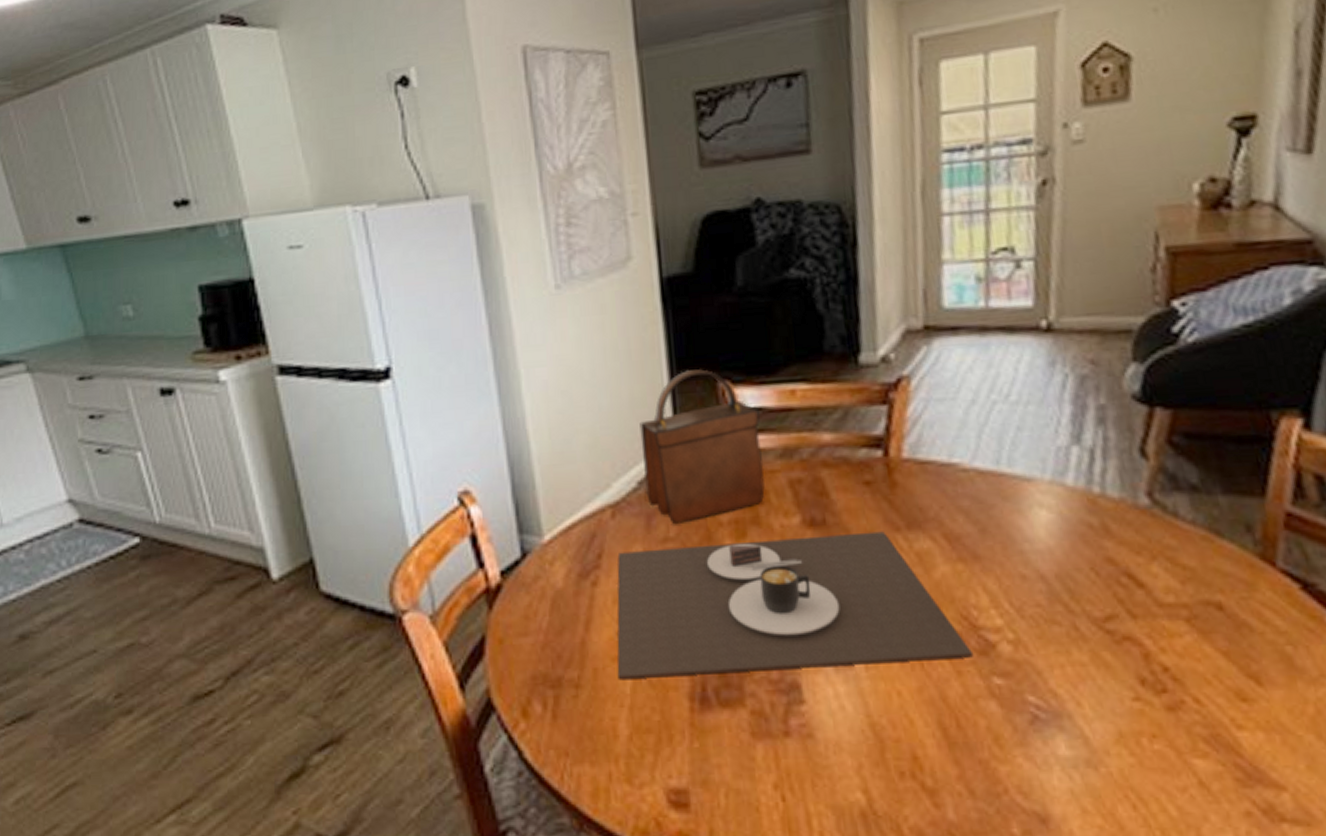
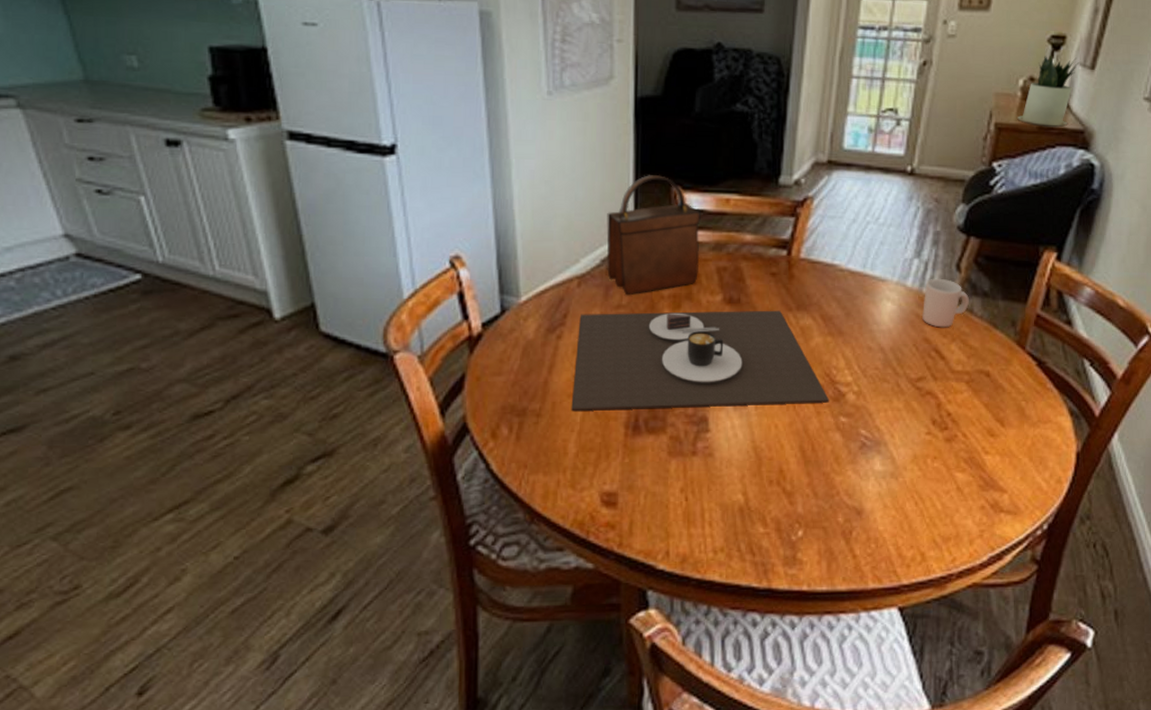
mug: none [1095,470,1170,542] -> present [921,278,969,328]
planter: none [1199,141,1286,244] -> present [1017,55,1080,128]

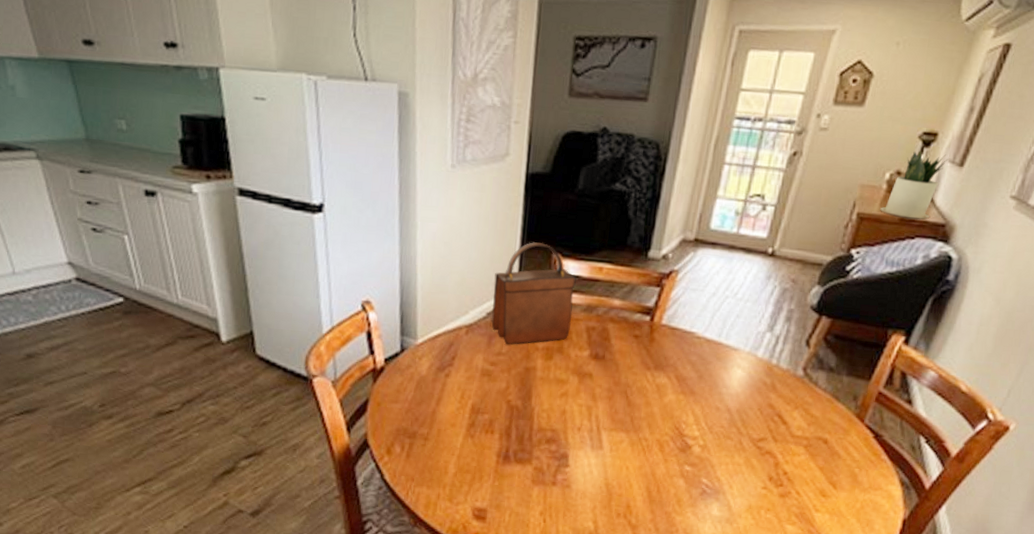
place setting: present [571,310,830,412] -> none [453,357,677,453]
mug: present [921,278,969,328] -> none [768,351,815,396]

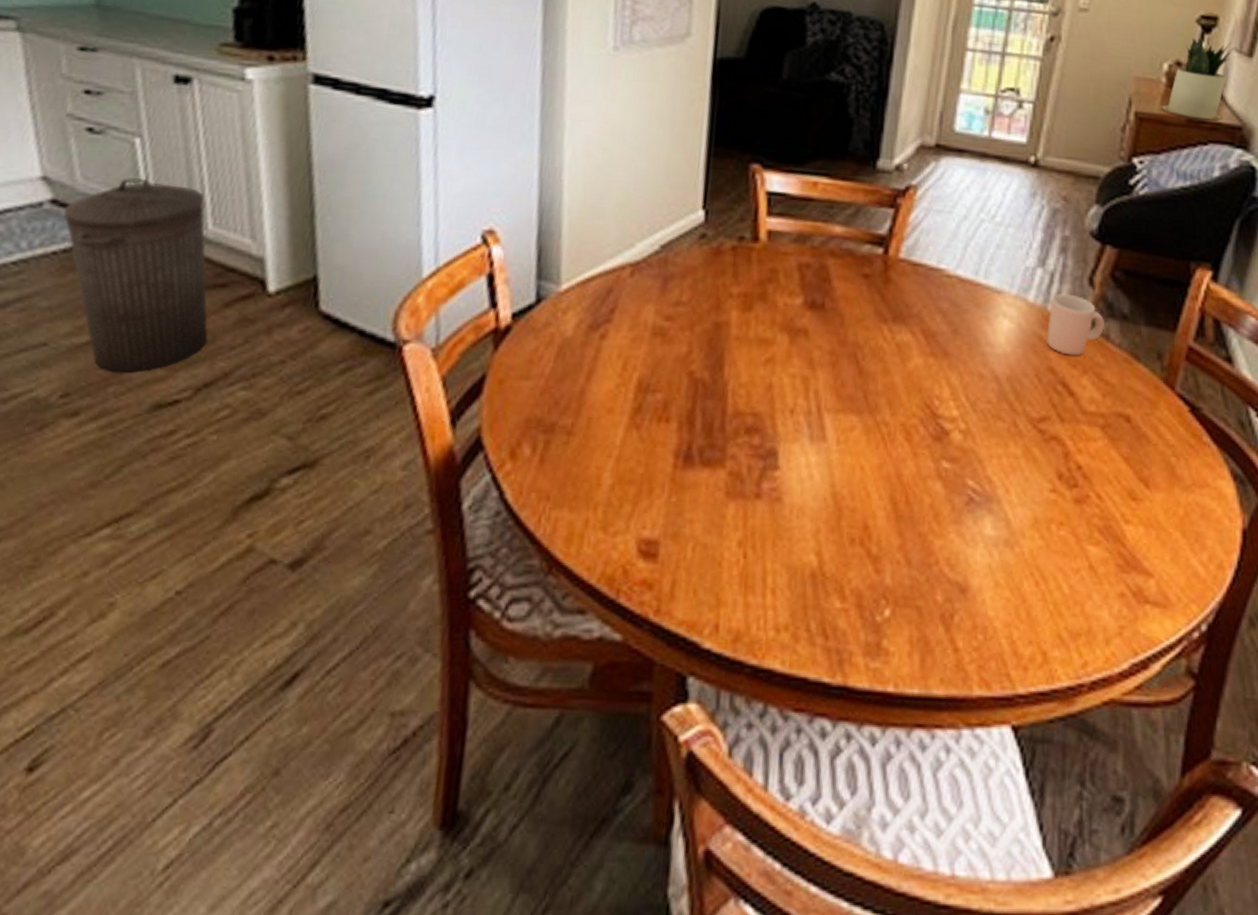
trash can: none [85,263,186,393] -> present [63,177,208,374]
handbag: present [491,242,576,345] -> none [666,148,783,291]
mug: none [768,351,815,396] -> present [1045,293,1104,356]

